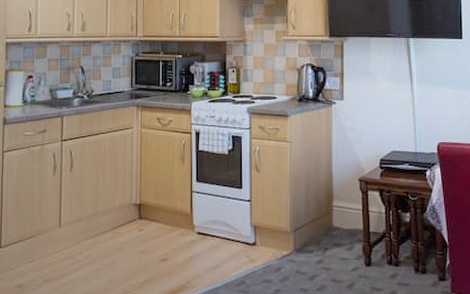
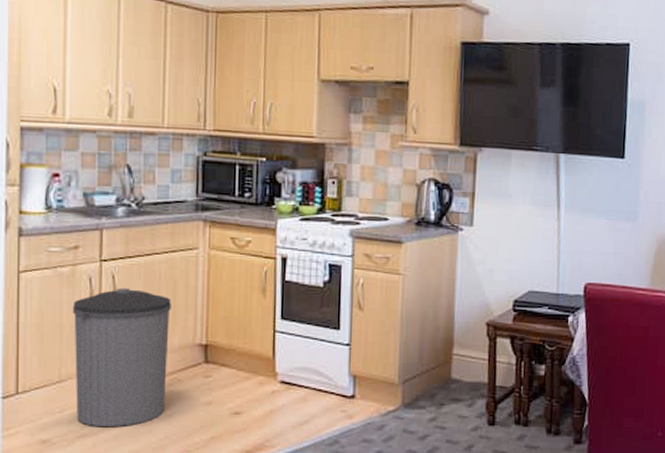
trash can: none [41,161,114,273] -> present [72,287,171,426]

